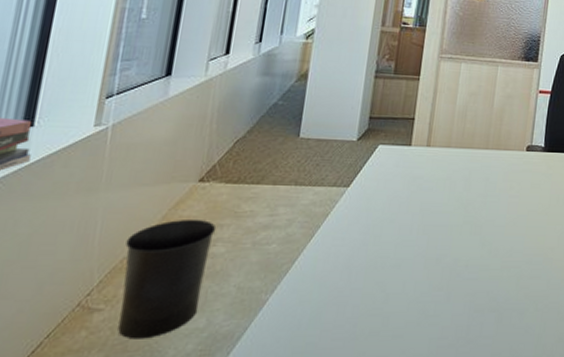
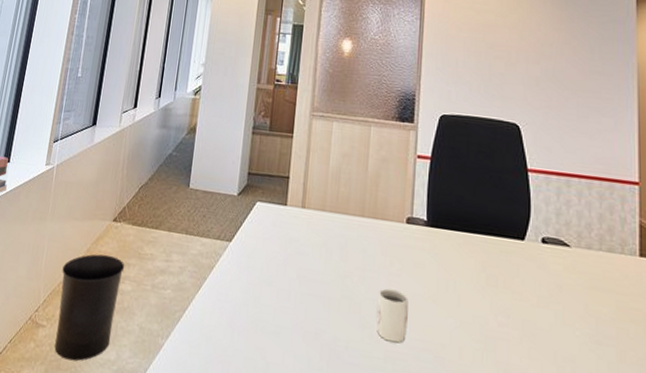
mug: none [494,209,525,254] -> present [376,288,409,344]

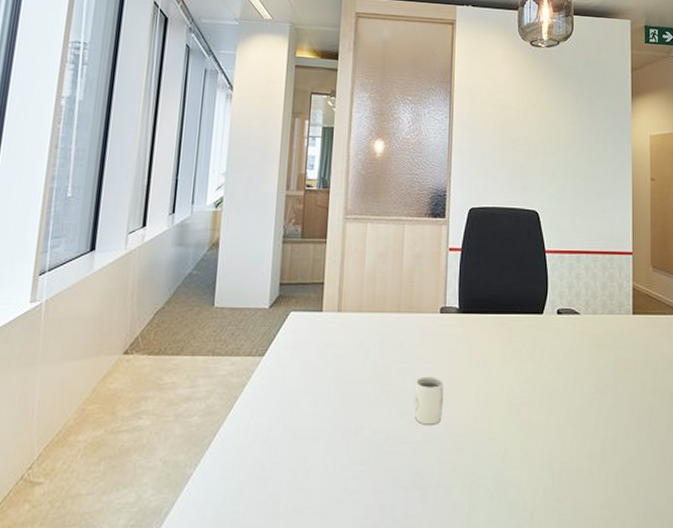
waste bin: present [54,254,125,361] -> none [57,391,141,514]

